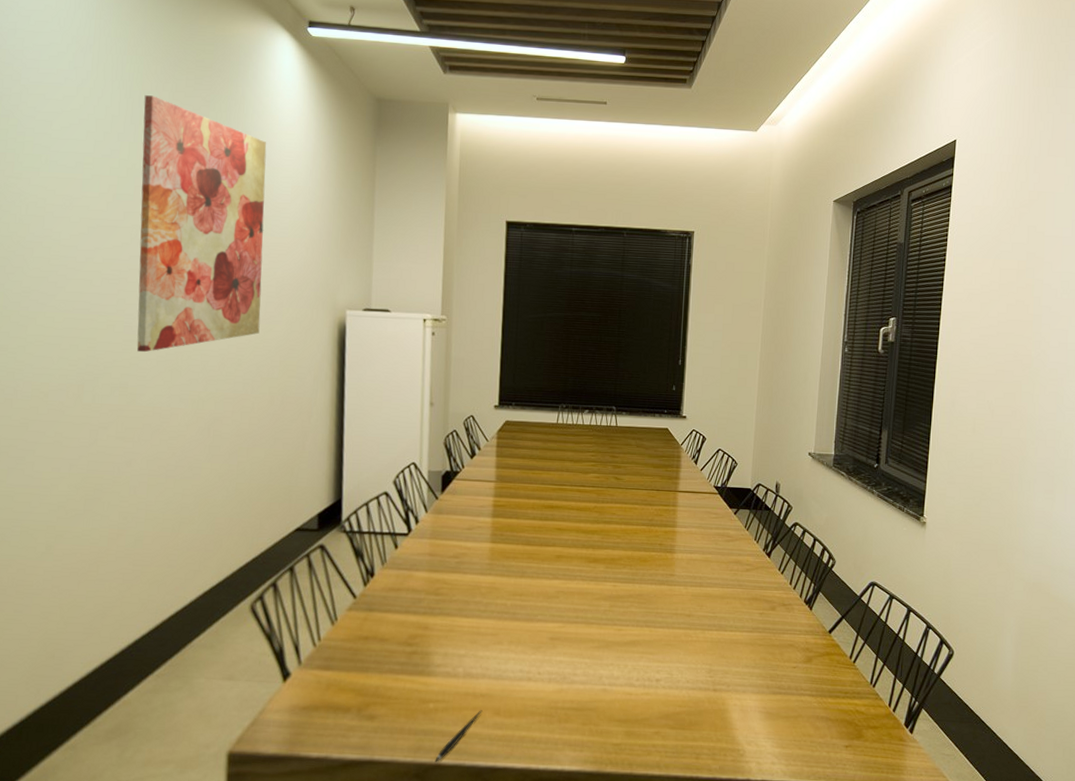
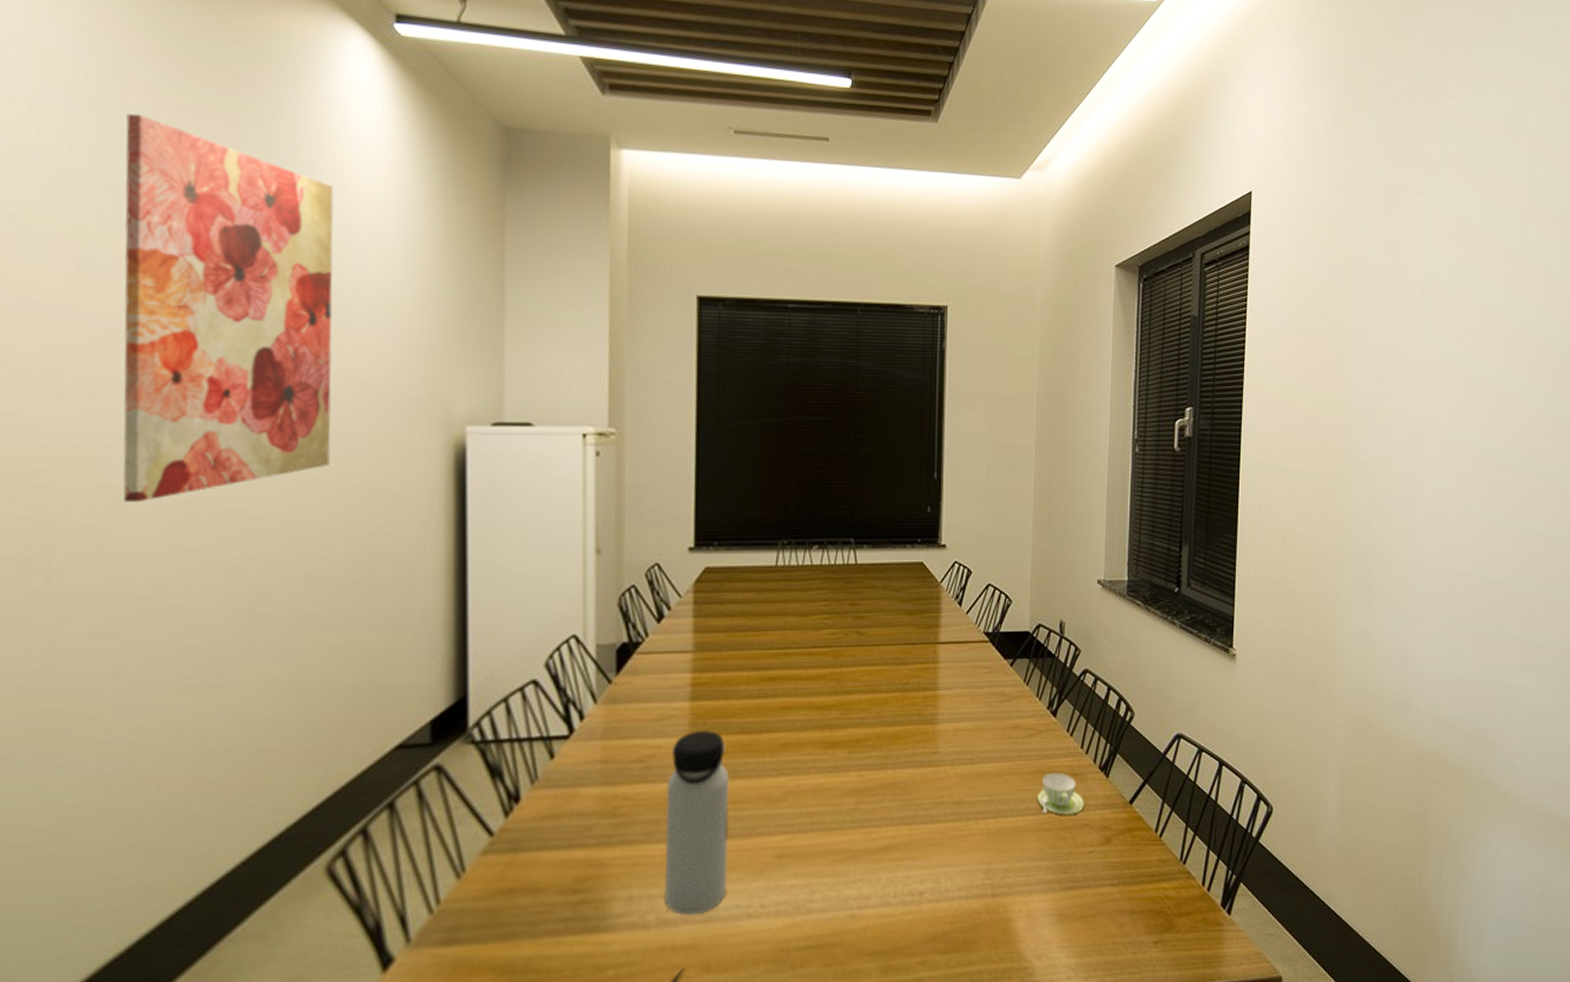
water bottle: none [470,539,518,673] -> present [665,730,730,916]
cup: none [752,600,791,636] -> present [1037,772,1084,815]

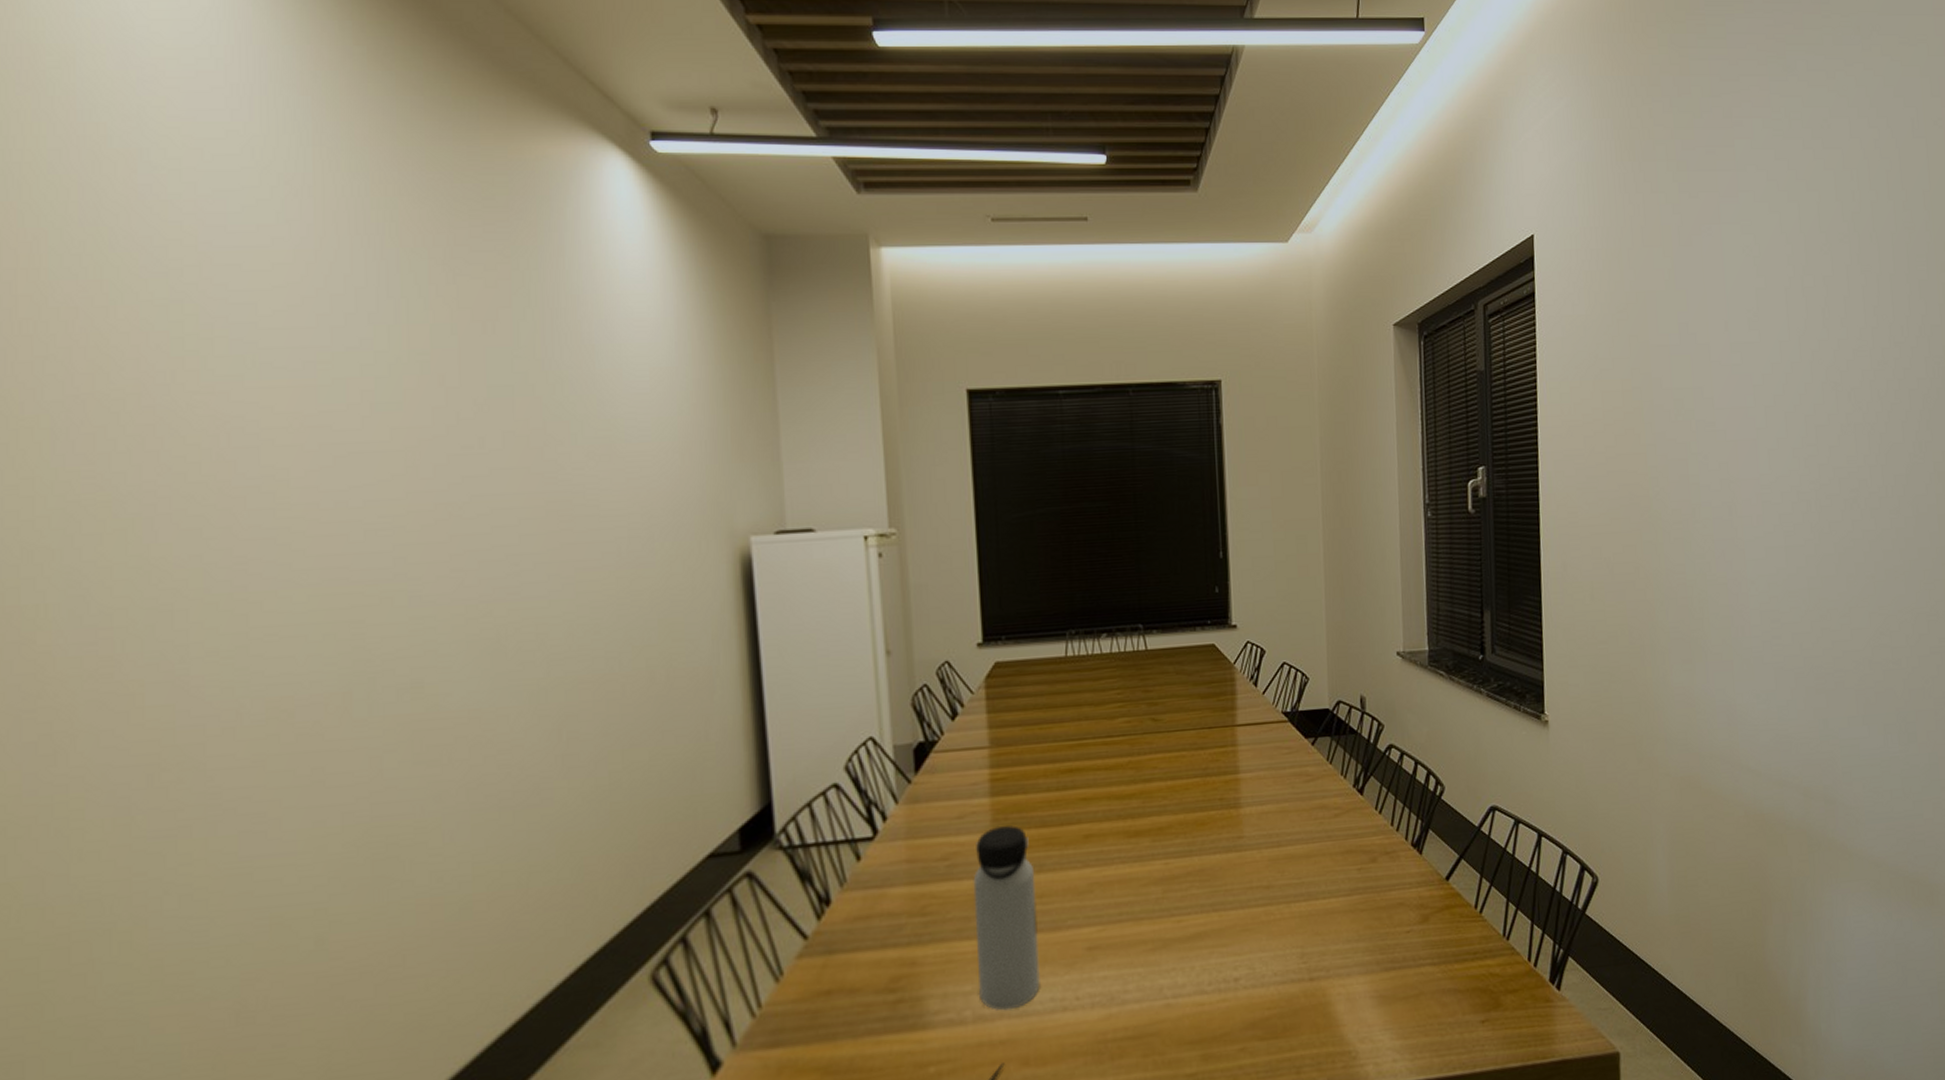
wall art: present [123,114,334,503] -> none [405,254,623,633]
cup: present [1037,772,1084,815] -> none [1348,851,1398,895]

